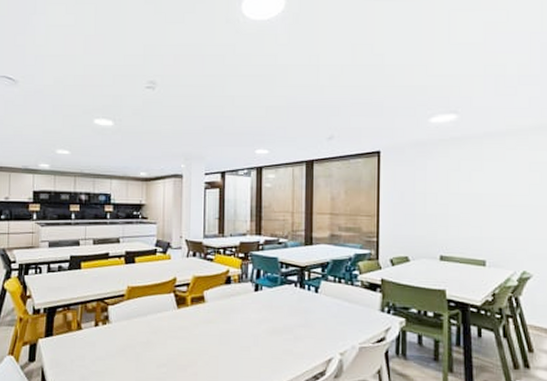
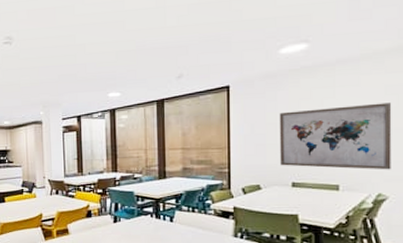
wall art: none [428,179,536,248] -> present [279,102,392,170]

